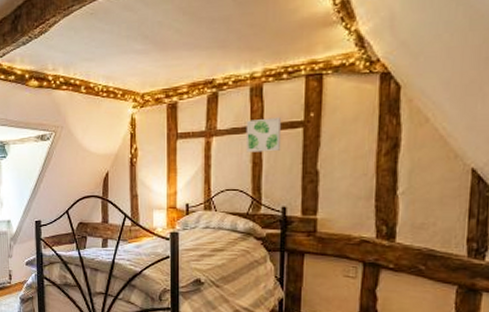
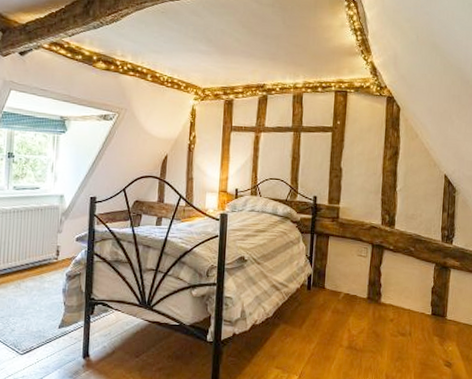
wall art: present [245,117,282,153] -> none [287,121,316,150]

